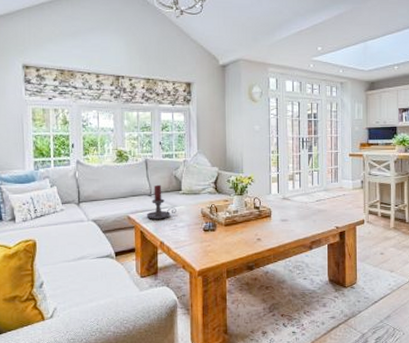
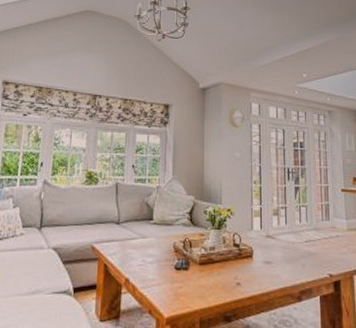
candle holder: present [146,184,176,219] -> none [112,211,146,252]

